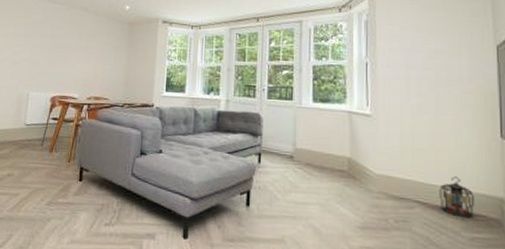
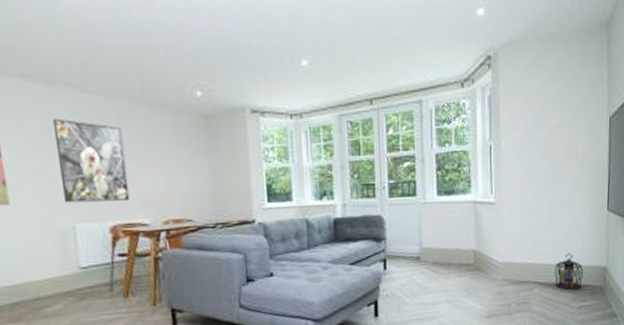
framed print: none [26,19,72,79] -> present [53,118,130,203]

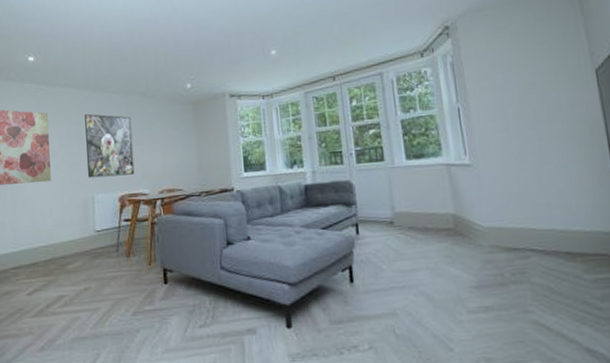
lantern: present [554,253,584,291] -> none [553,216,594,260]

